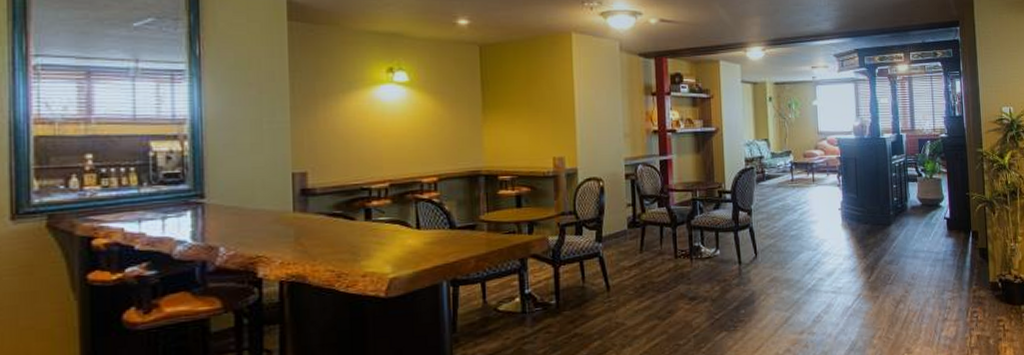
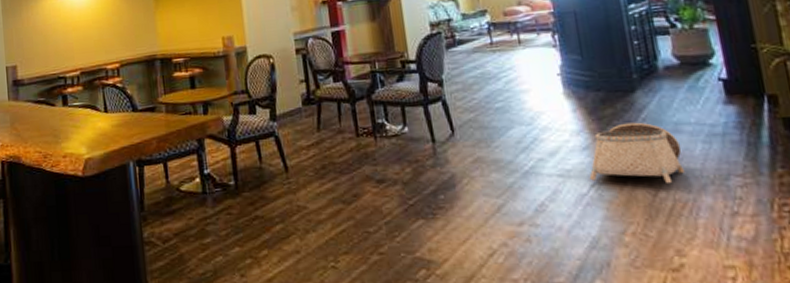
basket: none [854,249,918,298] -> present [589,122,686,185]

